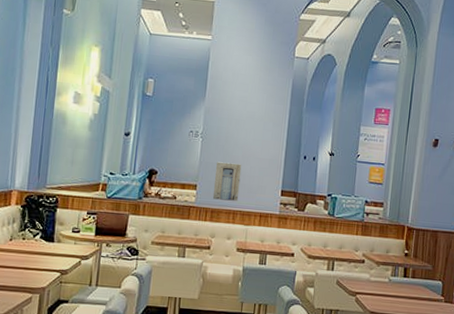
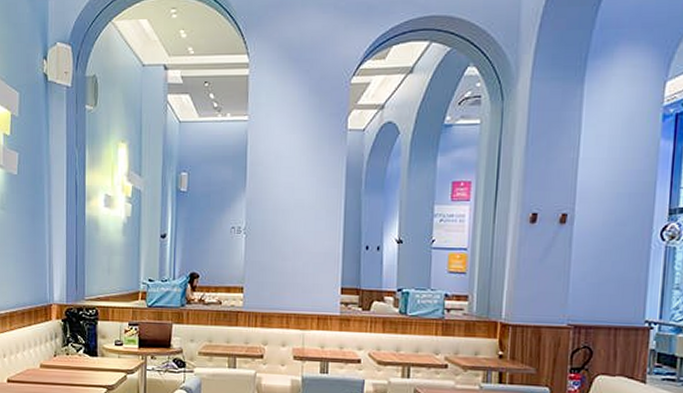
wall art: present [212,162,242,201] -> none [262,259,293,303]

